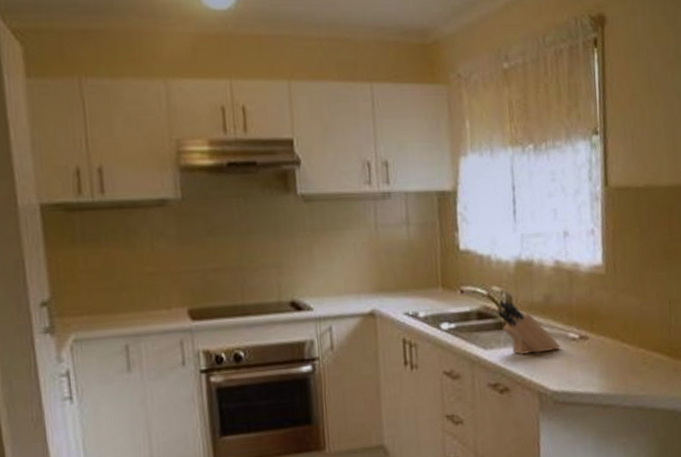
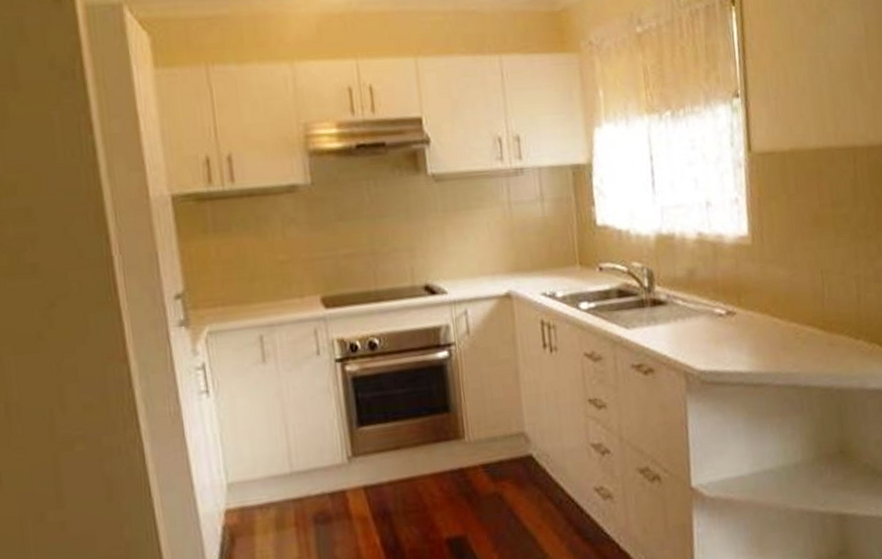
knife block: present [498,299,561,354] -> none [639,276,707,333]

